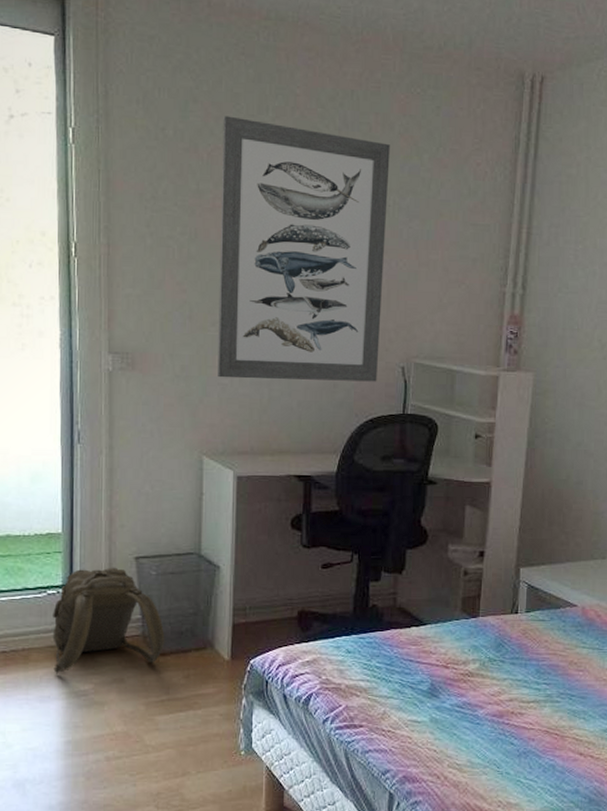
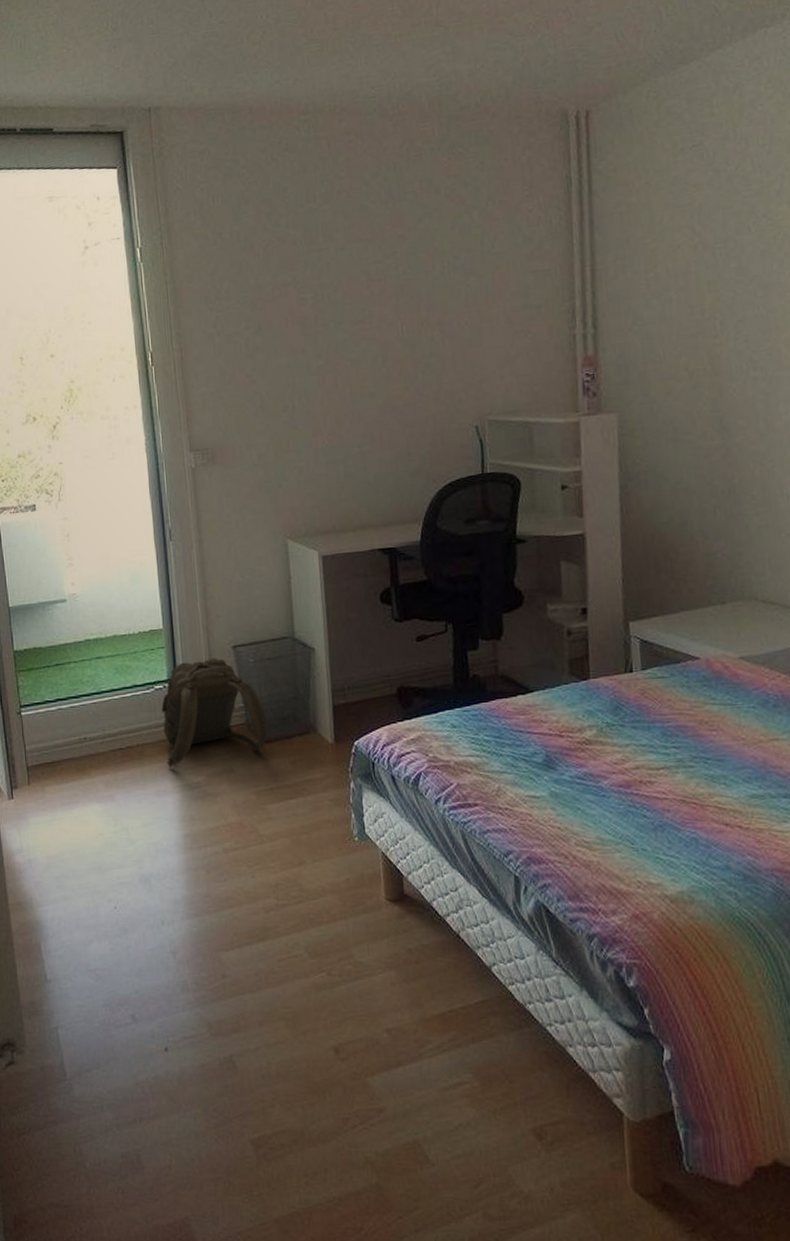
wall art: present [218,115,390,382] -> none [274,207,452,461]

